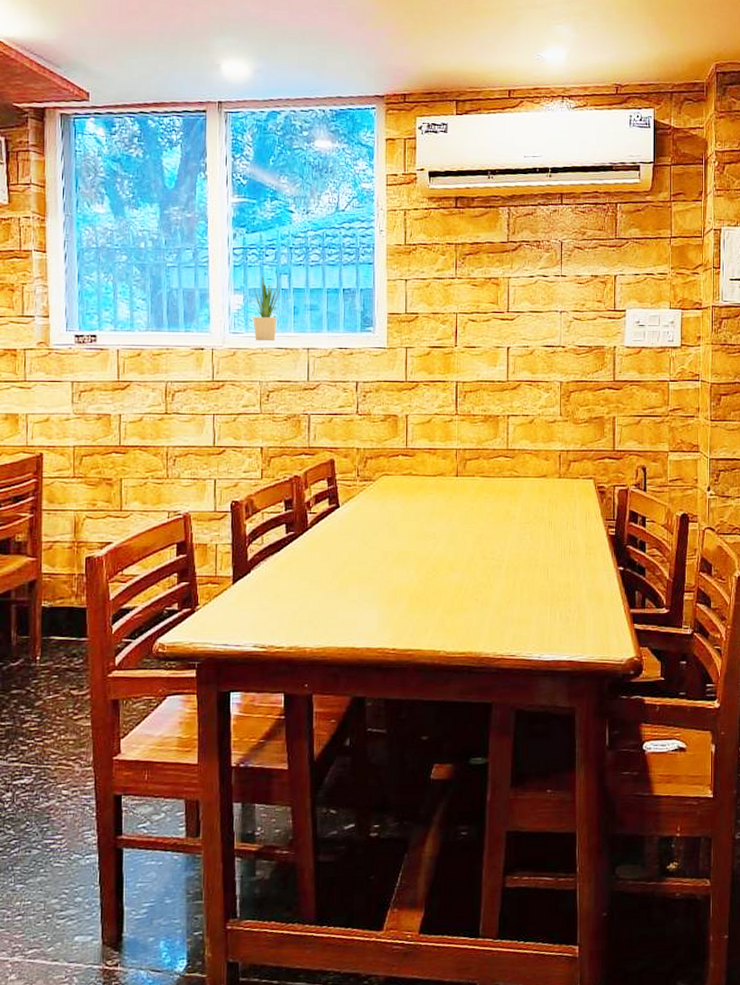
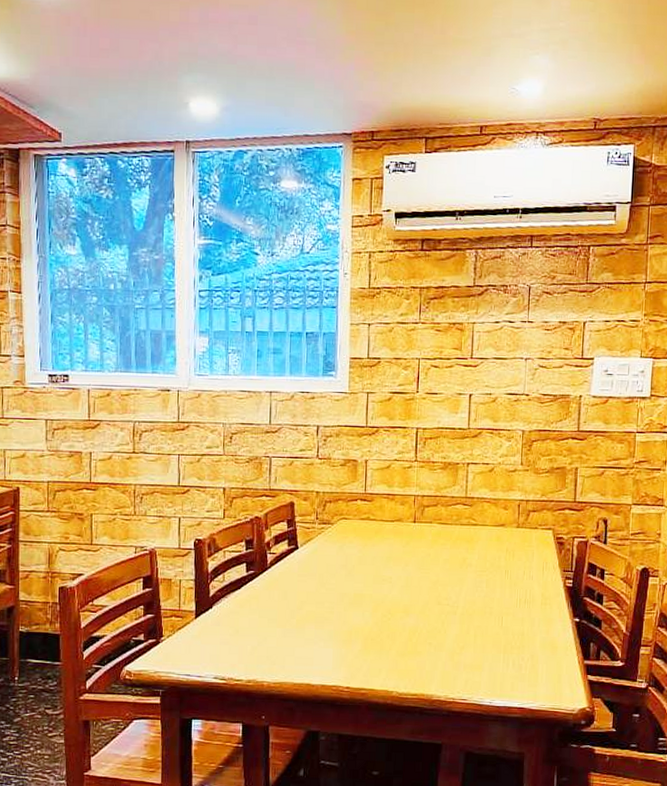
potted plant: present [253,277,280,342] -> none [217,320,245,384]

